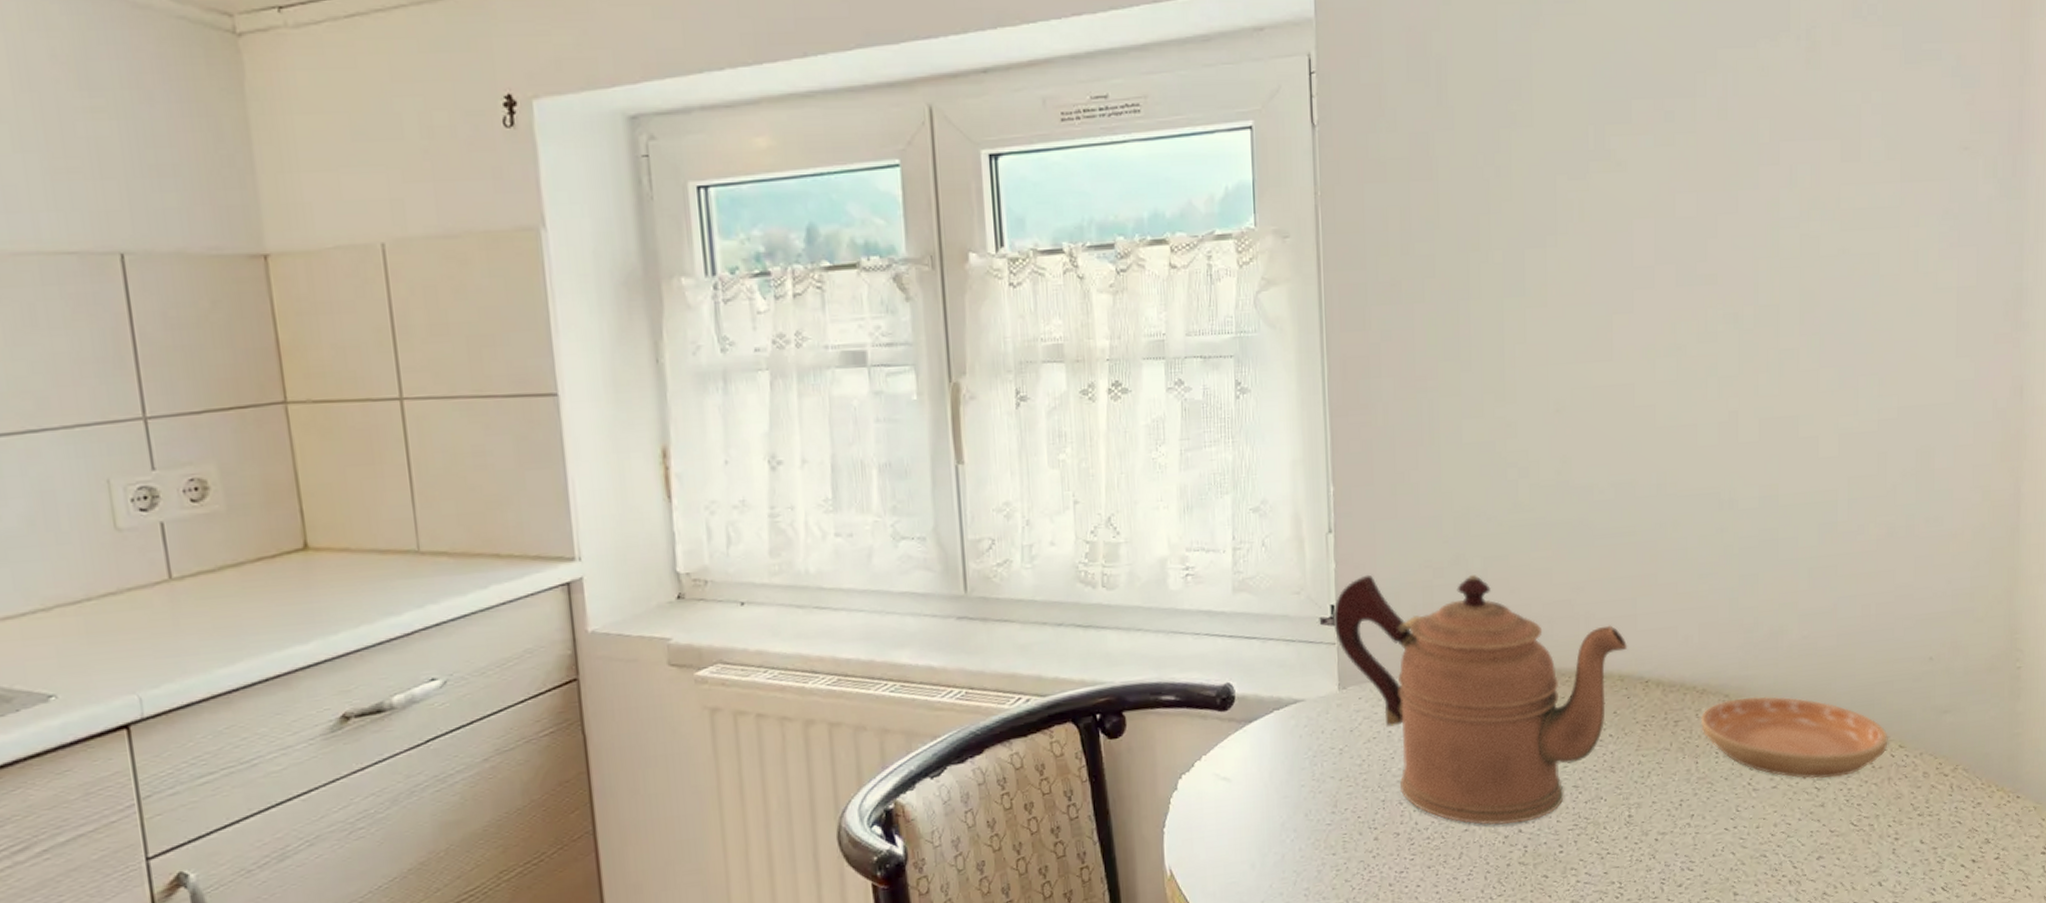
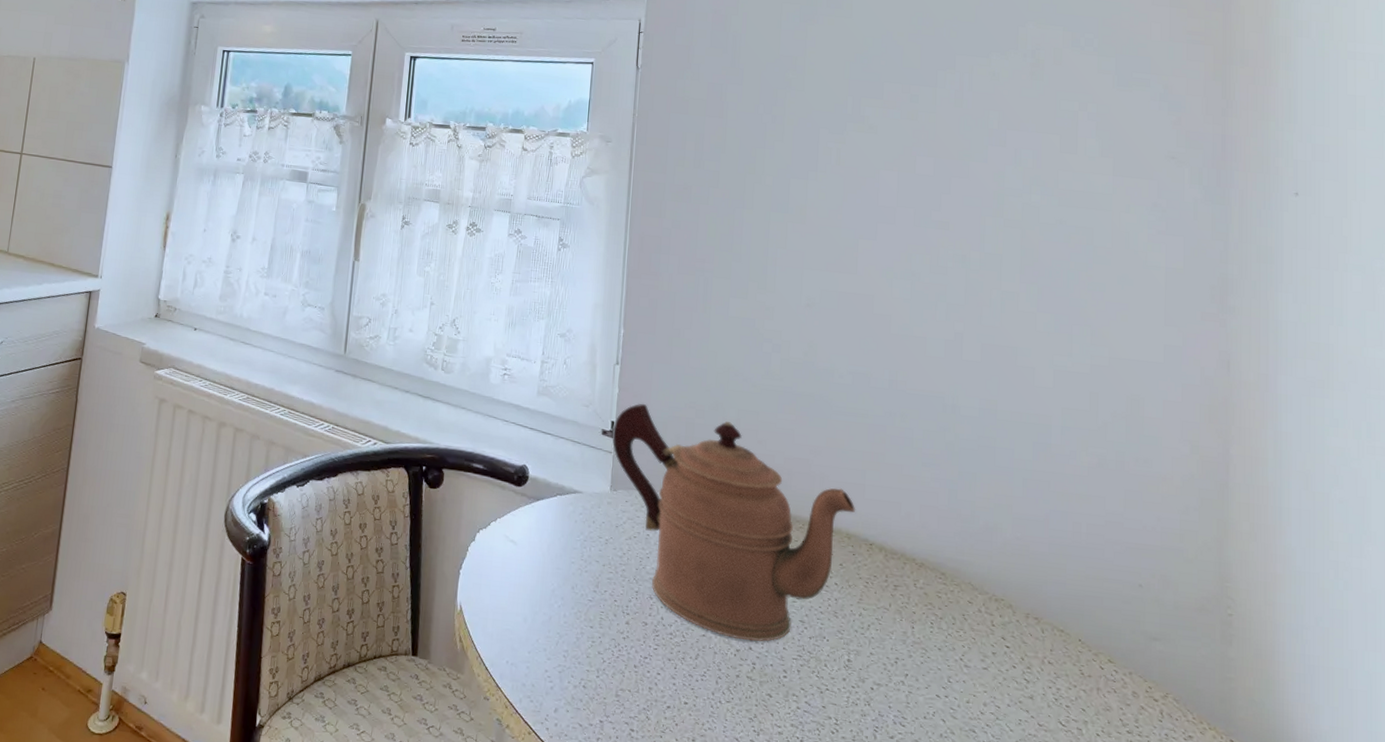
saucer: present [1701,696,1888,779] -> none [918,577,1097,675]

